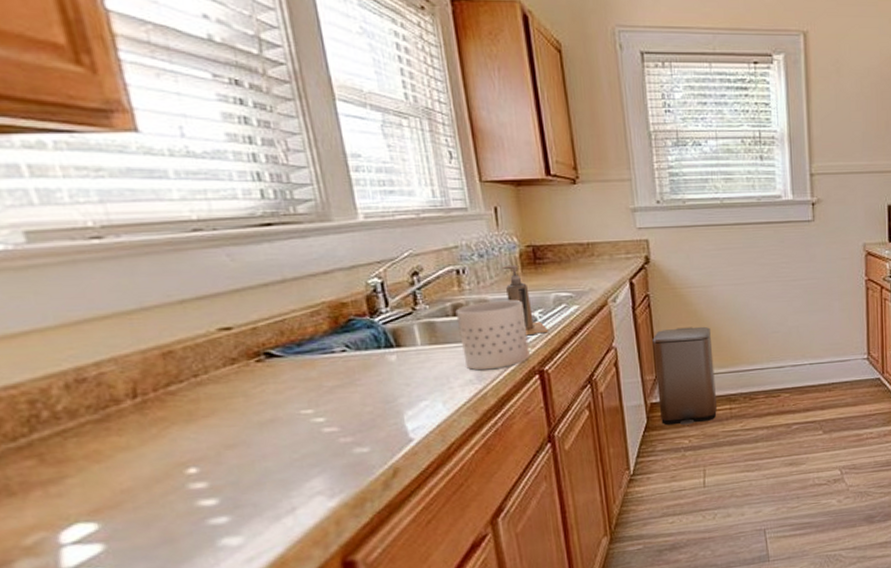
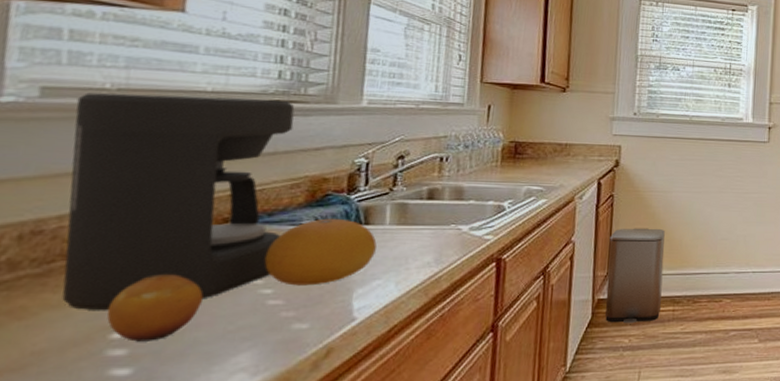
coffee maker: none [65,222,317,450] -> present [62,92,295,310]
fruit: none [174,410,261,475] -> present [107,274,203,342]
fruit: none [307,343,415,413] -> present [264,218,377,286]
mug: present [455,299,530,370] -> none [427,188,495,254]
soap dispenser: present [501,264,549,336] -> none [482,157,515,224]

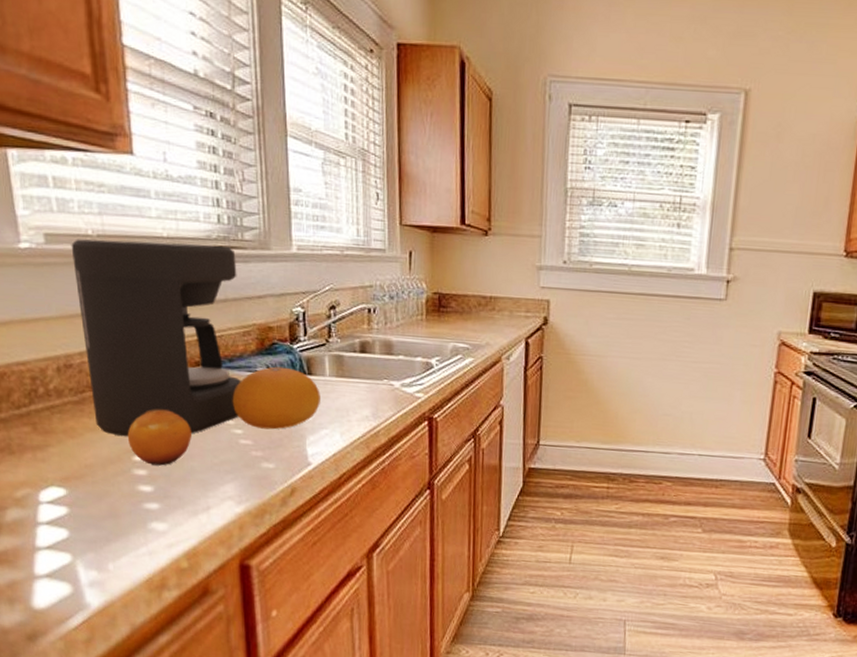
pedal bin: present [605,228,665,324] -> none [536,395,599,497]

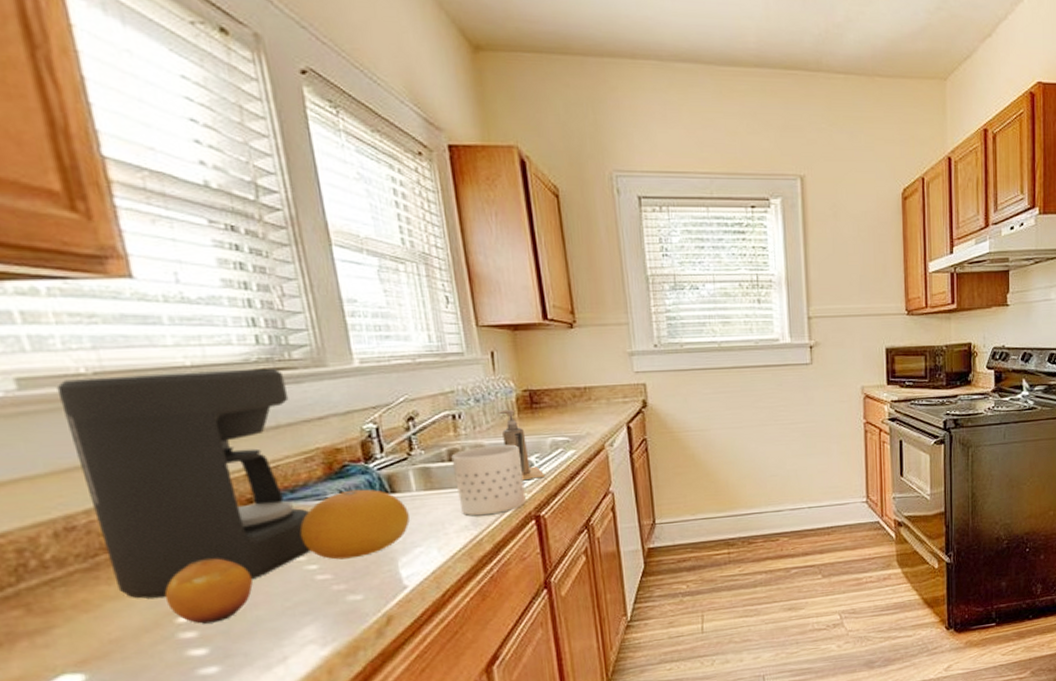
mug: none [362,342,423,410] -> present [451,444,526,516]
soap dispenser: none [408,309,443,382] -> present [497,409,546,481]

